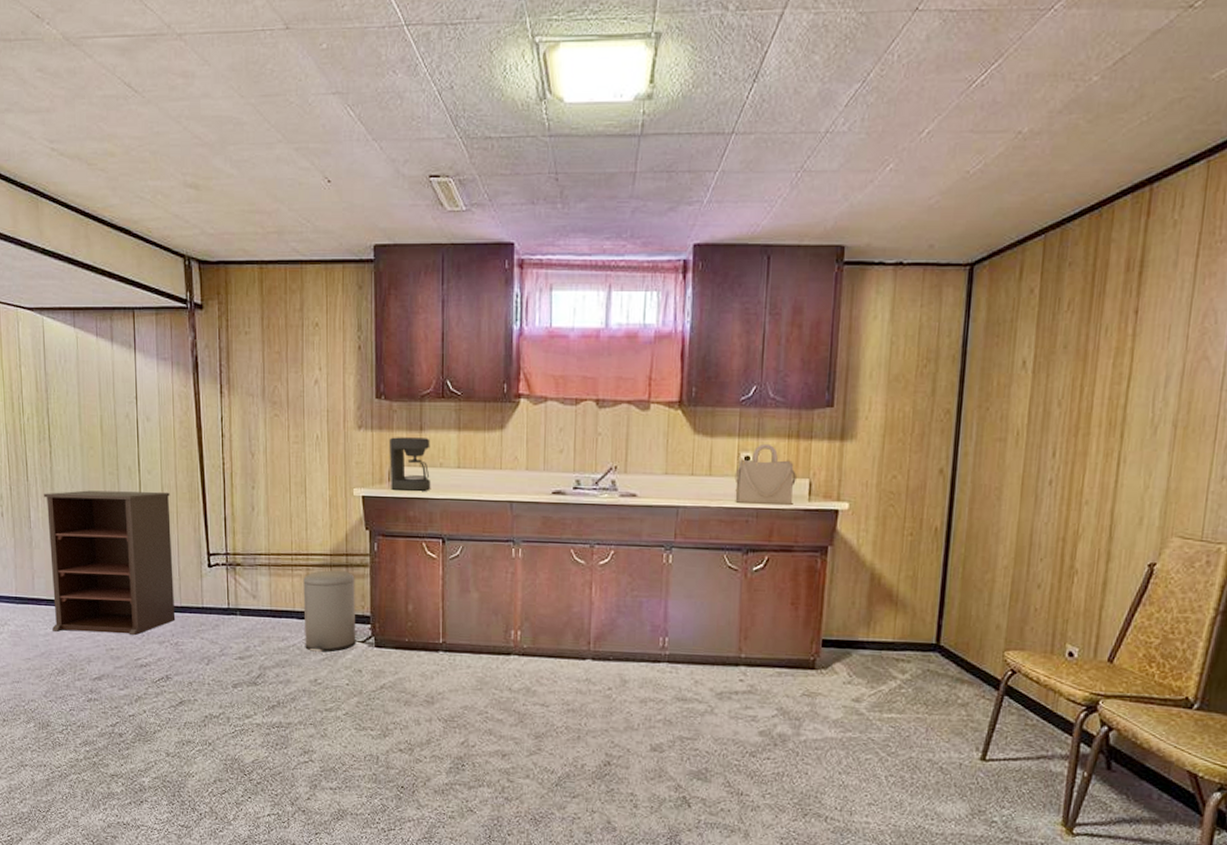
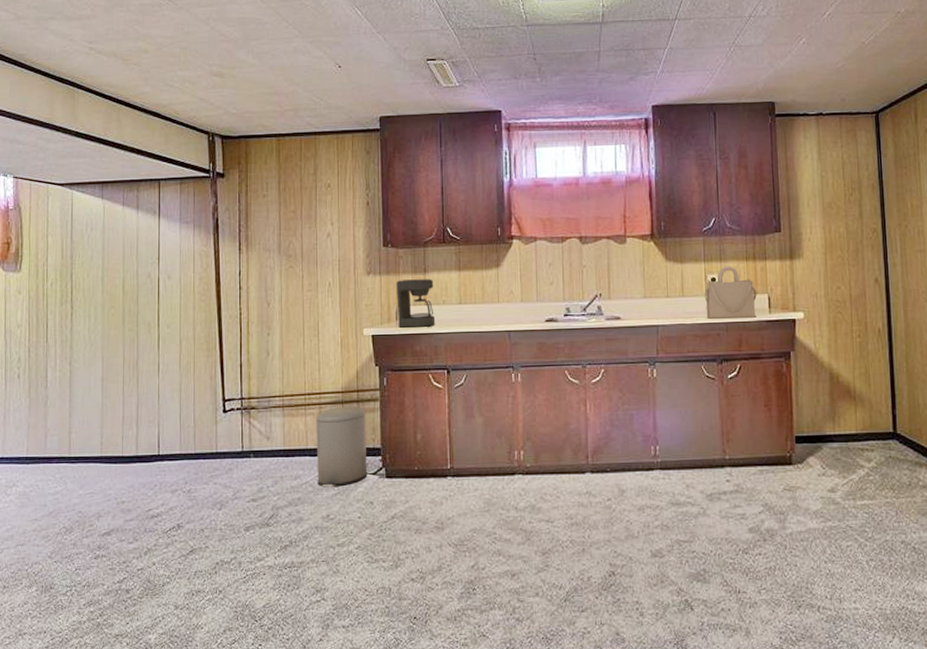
bookshelf: present [43,490,176,636] -> none [61,343,189,489]

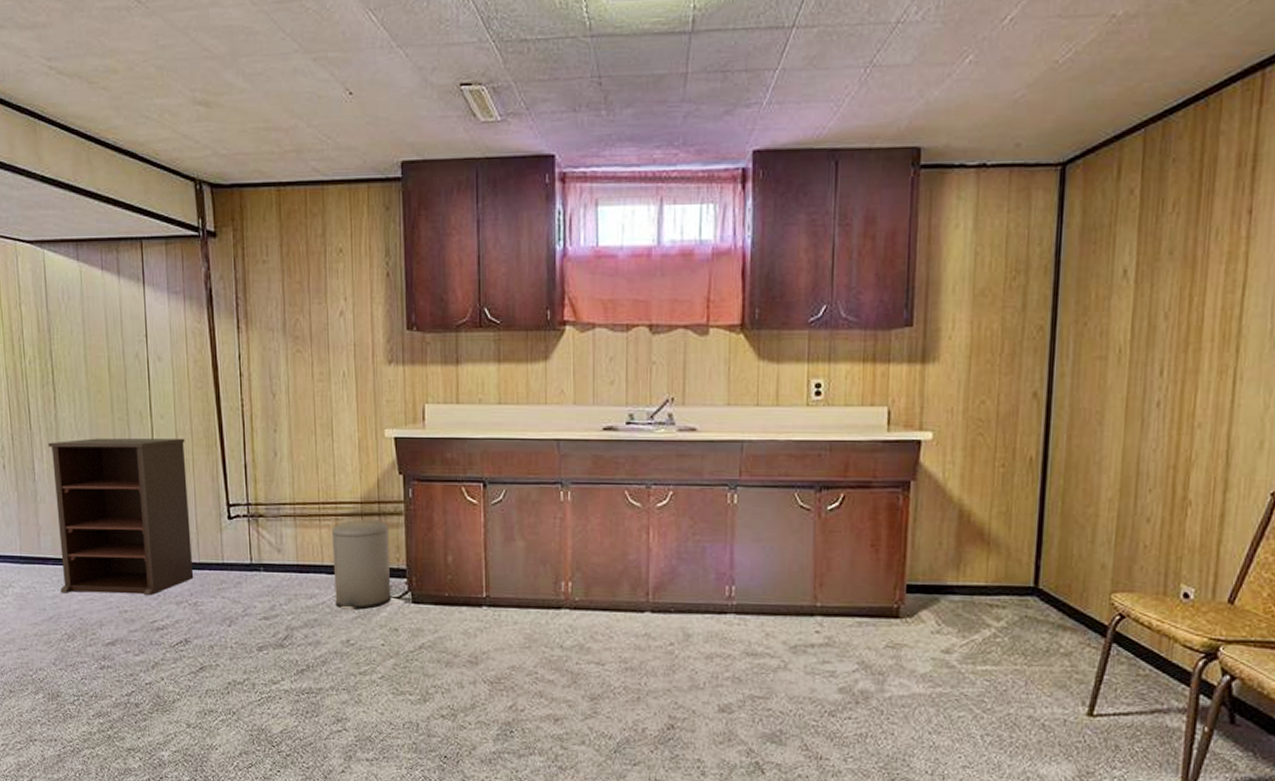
bookshelf: none [61,343,189,489] -> present [47,438,194,596]
coffee maker: present [396,279,436,329] -> none [423,372,470,432]
handbag: present [704,266,757,320] -> none [804,369,873,437]

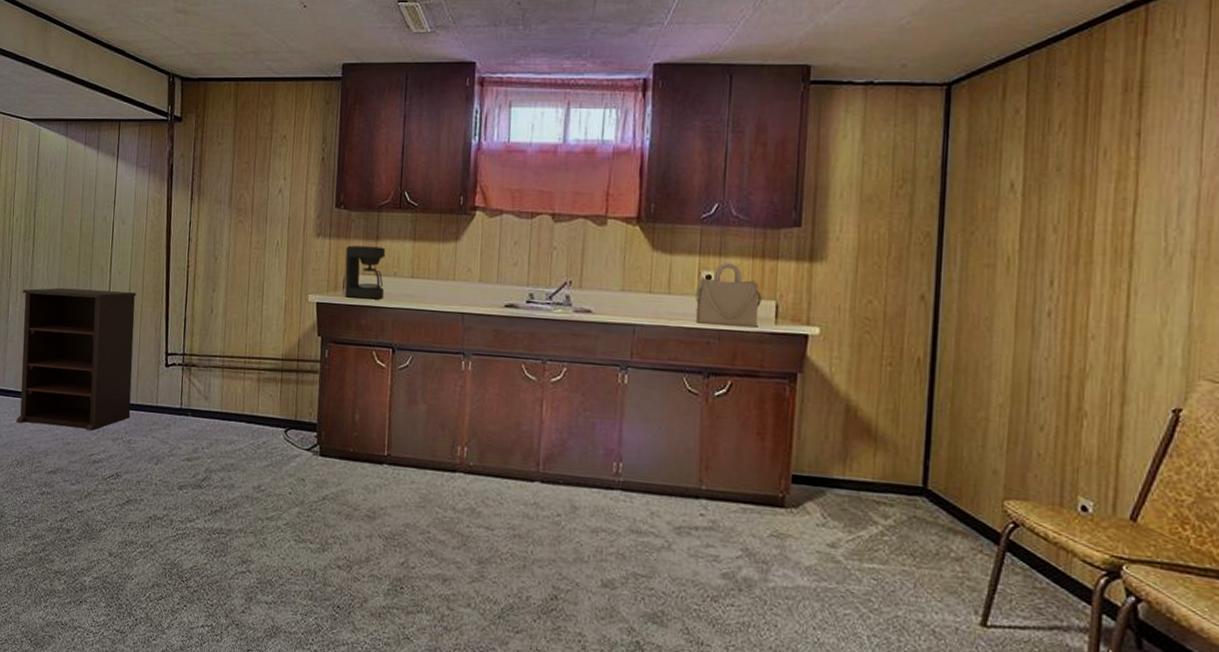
pedal bin: present [332,520,392,610] -> none [251,375,305,459]
coffee maker: none [423,372,470,432] -> present [344,245,386,301]
handbag: none [804,369,873,437] -> present [695,262,762,329]

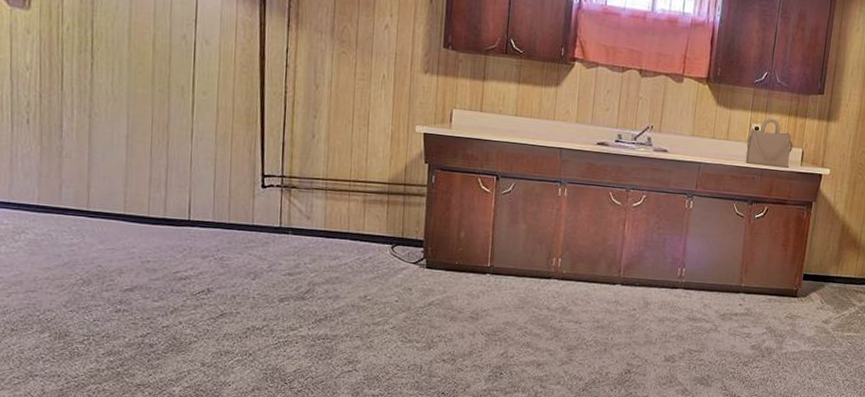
bookshelf: present [16,287,136,431] -> none [79,103,226,250]
coffee maker: present [344,245,386,301] -> none [451,83,492,134]

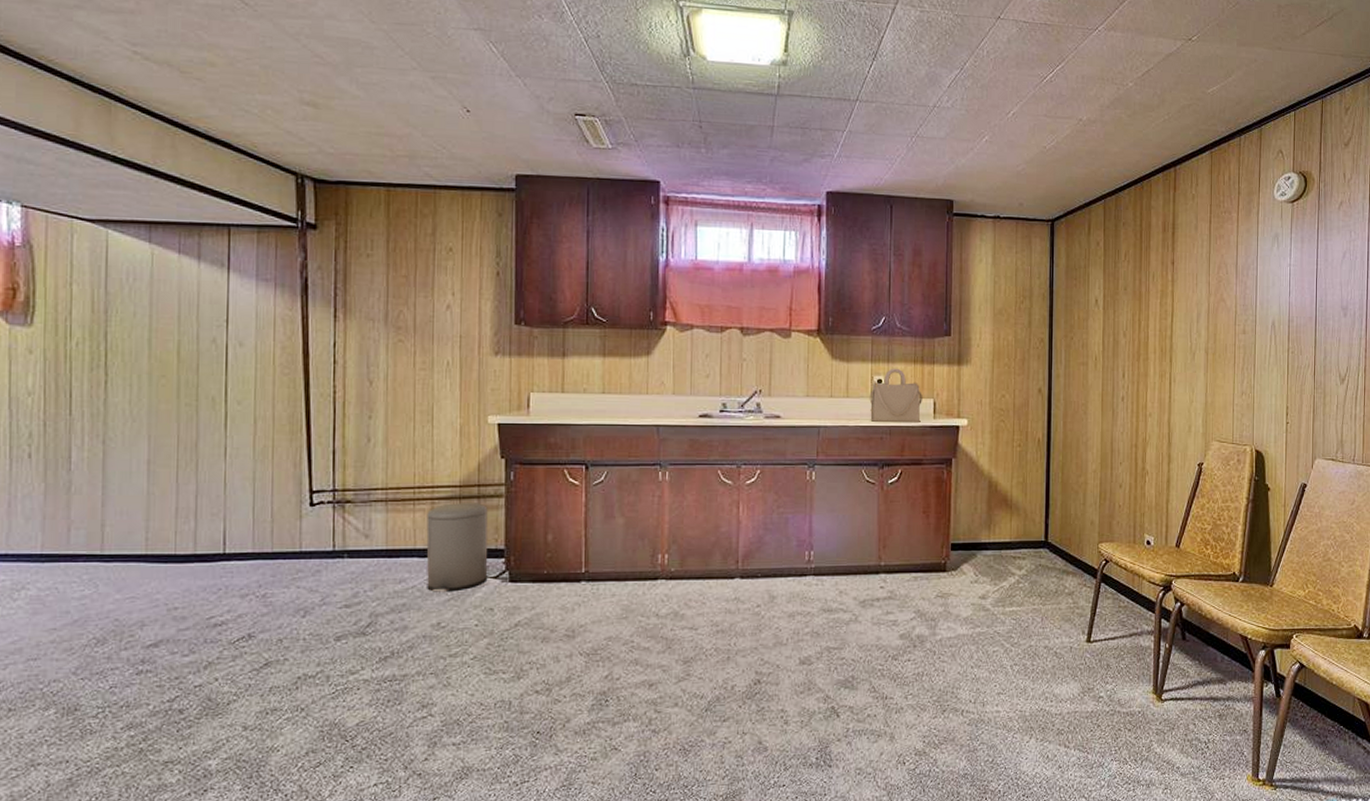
pedal bin: none [357,197,411,272] -> present [426,503,488,592]

